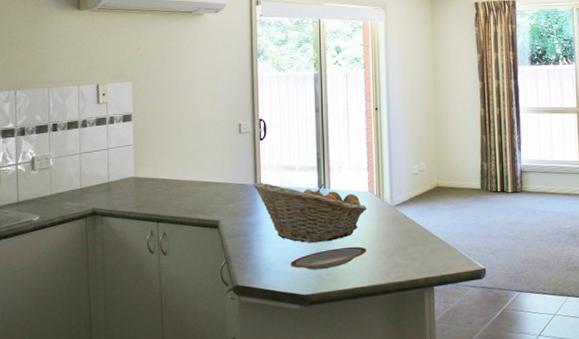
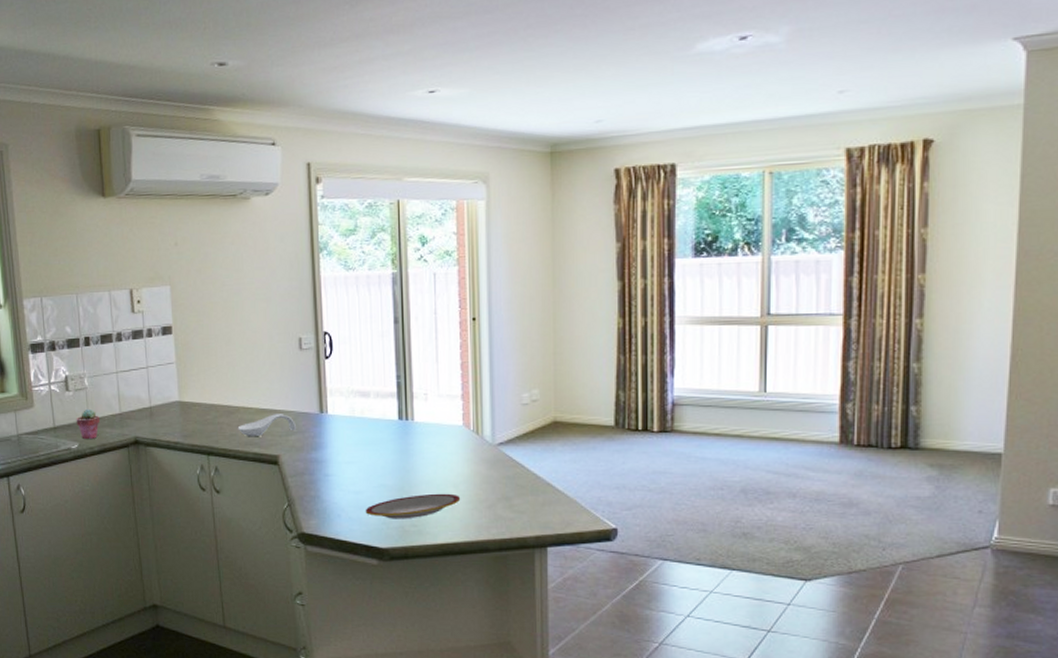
potted succulent: none [39,185,61,213] -> present [76,408,100,440]
spoon rest: none [184,186,235,206] -> present [237,414,297,437]
fruit basket: present [252,182,367,243] -> none [317,410,462,486]

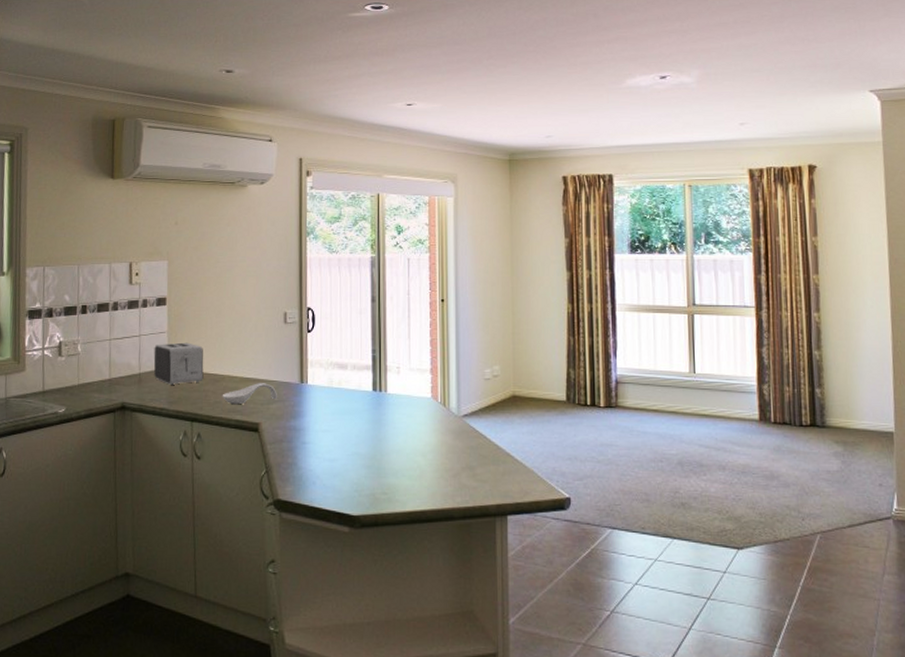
potted succulent: present [76,408,100,440] -> none [65,374,89,404]
toaster: none [163,373,217,418] -> present [153,342,204,385]
plate: present [365,493,461,519] -> none [338,462,429,487]

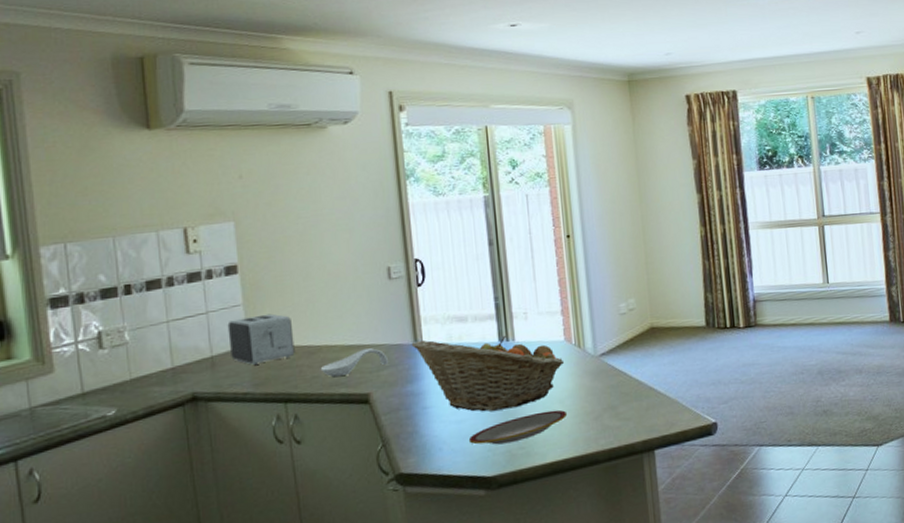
fruit basket: none [298,381,430,455] -> present [411,336,565,412]
plate: none [338,462,429,487] -> present [468,410,568,445]

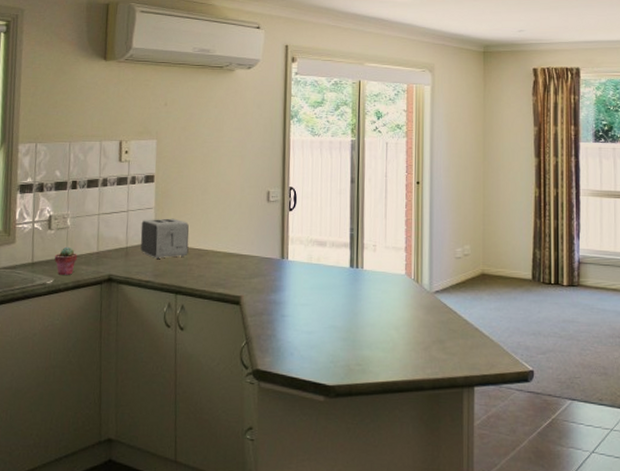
potted succulent: none [113,366,145,404] -> present [54,246,77,276]
spoon rest: present [320,348,390,378] -> none [205,258,260,279]
fruit basket: present [411,336,565,412] -> none [278,257,403,328]
plate: present [468,410,568,445] -> none [315,335,401,359]

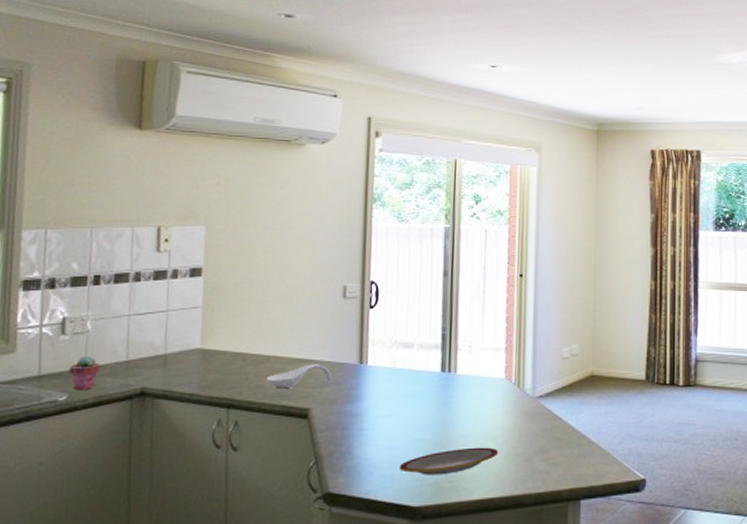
toaster: present [140,218,189,259] -> none [183,319,246,367]
spoon rest: none [205,258,260,279] -> present [266,364,333,389]
plate: none [315,335,401,359] -> present [399,447,499,475]

